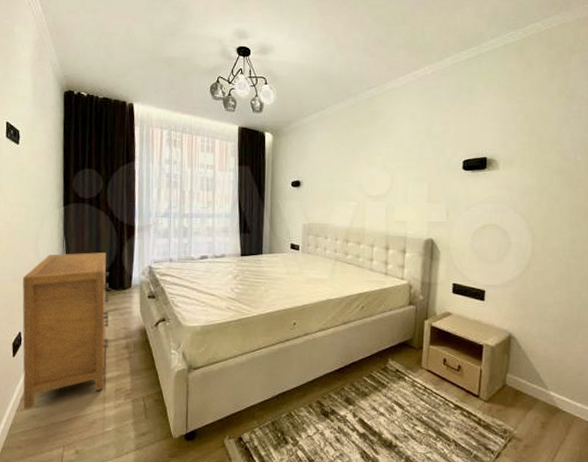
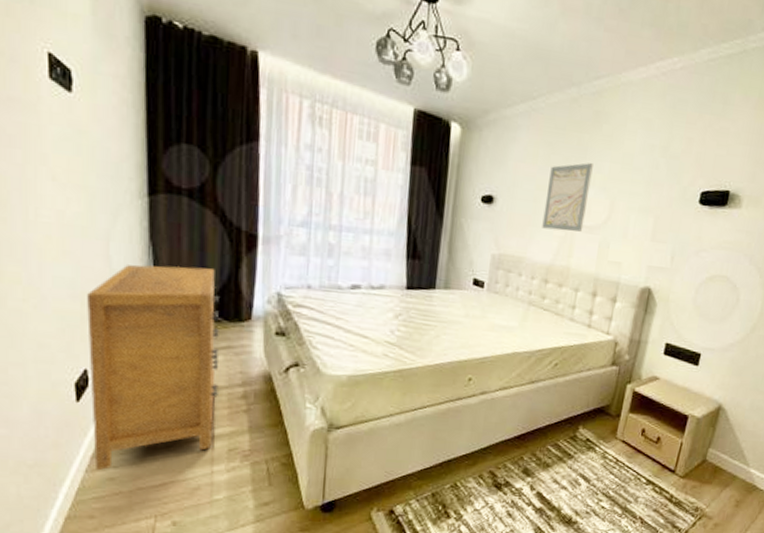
wall art: none [339,149,373,201] -> present [542,162,593,232]

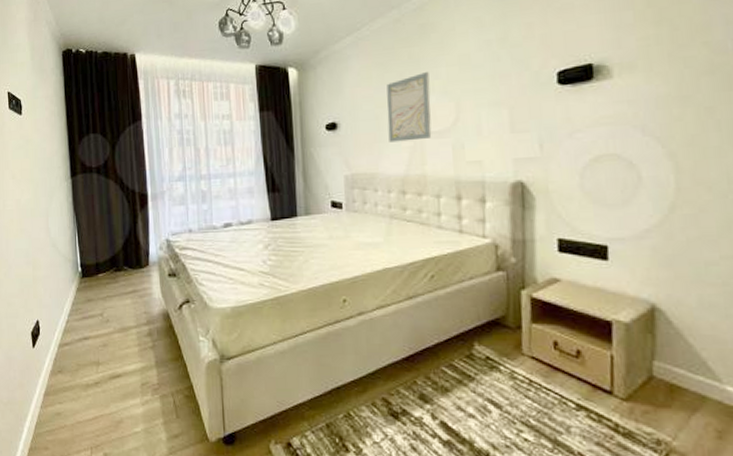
dresser: present [87,264,219,471] -> none [36,227,130,407]

